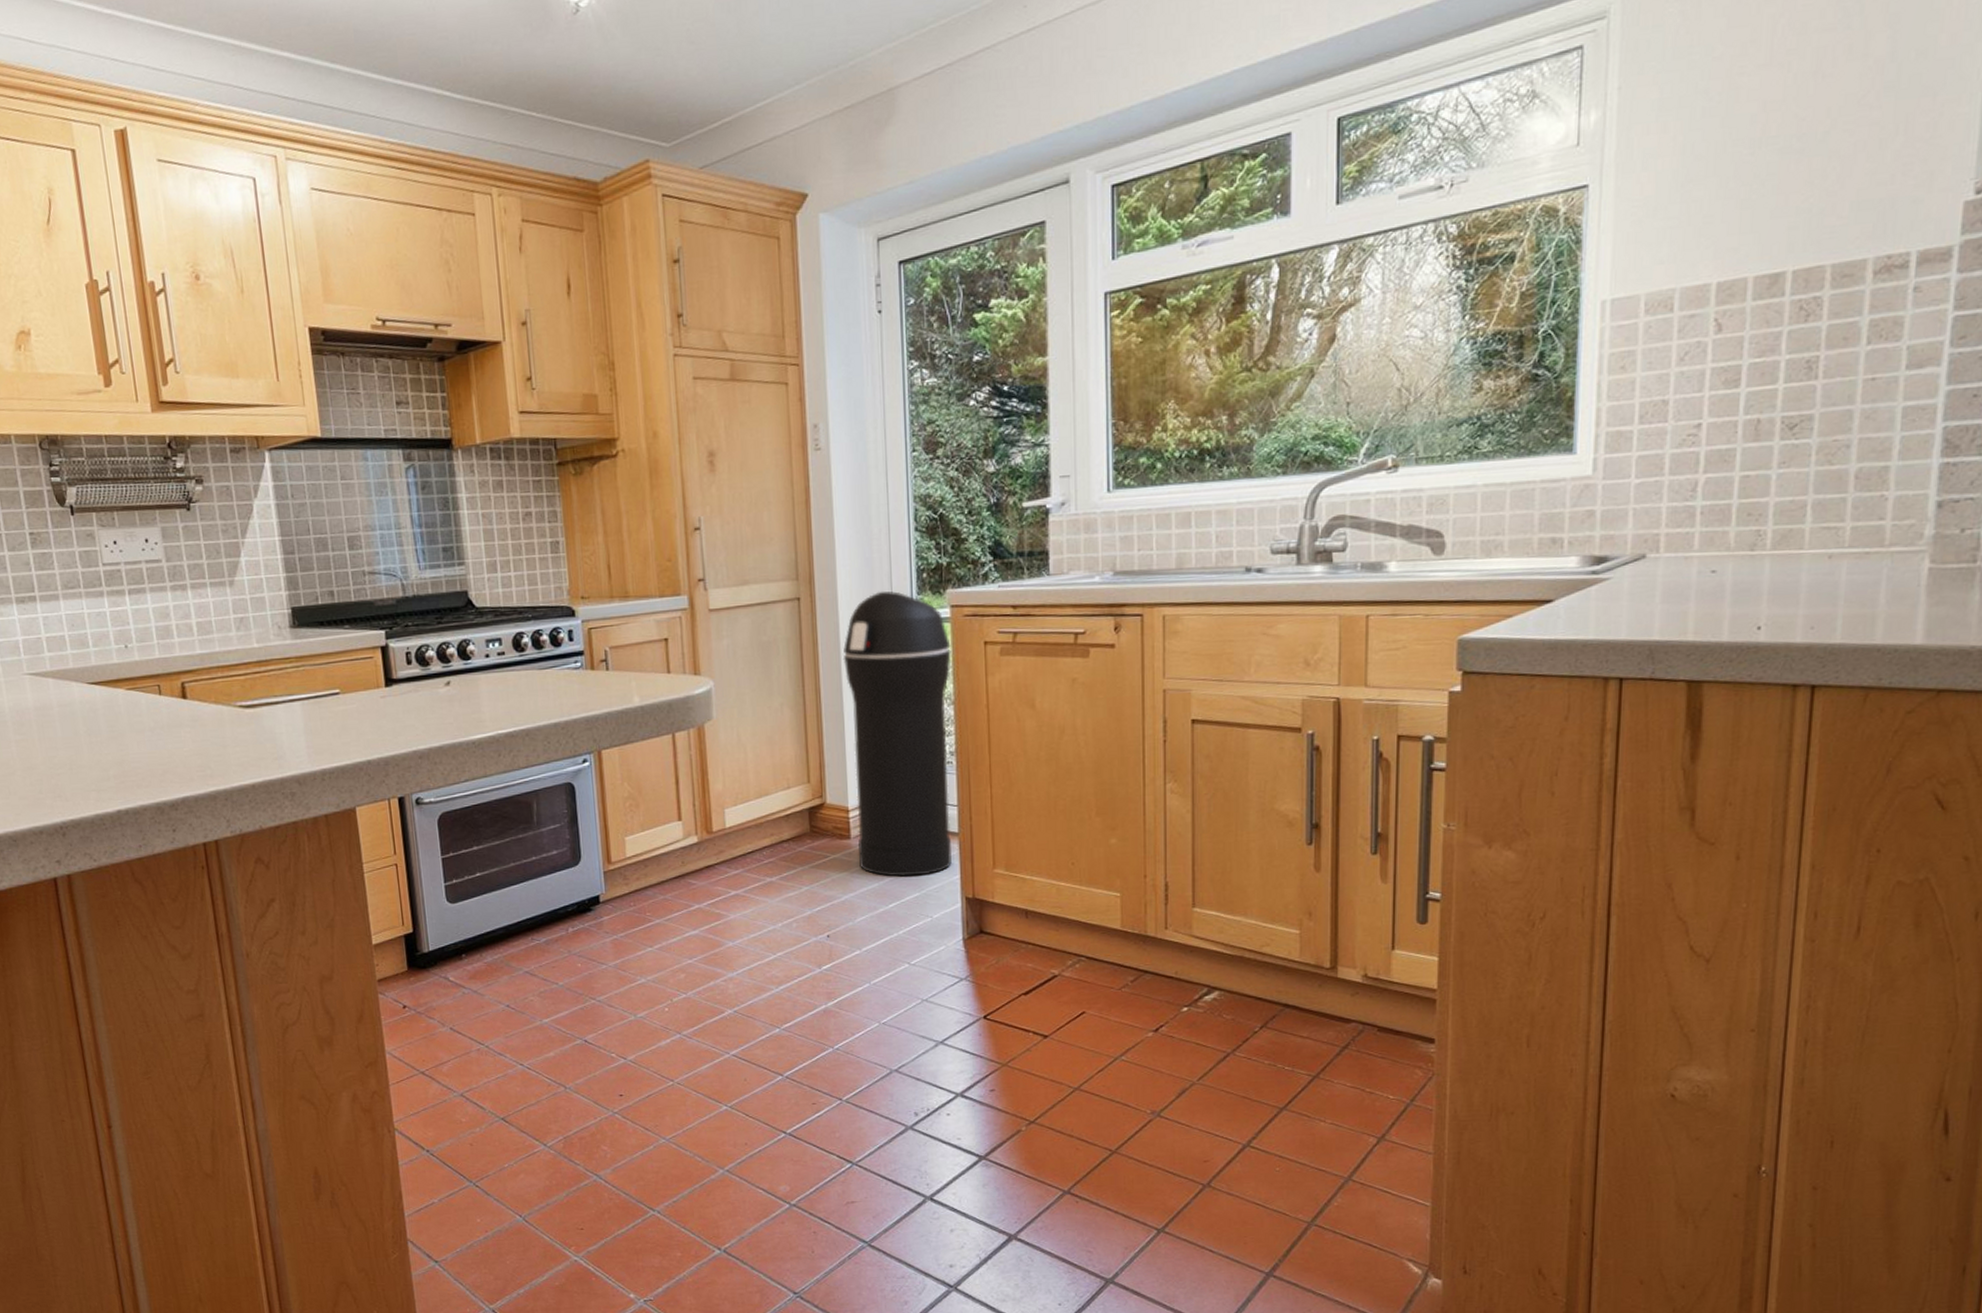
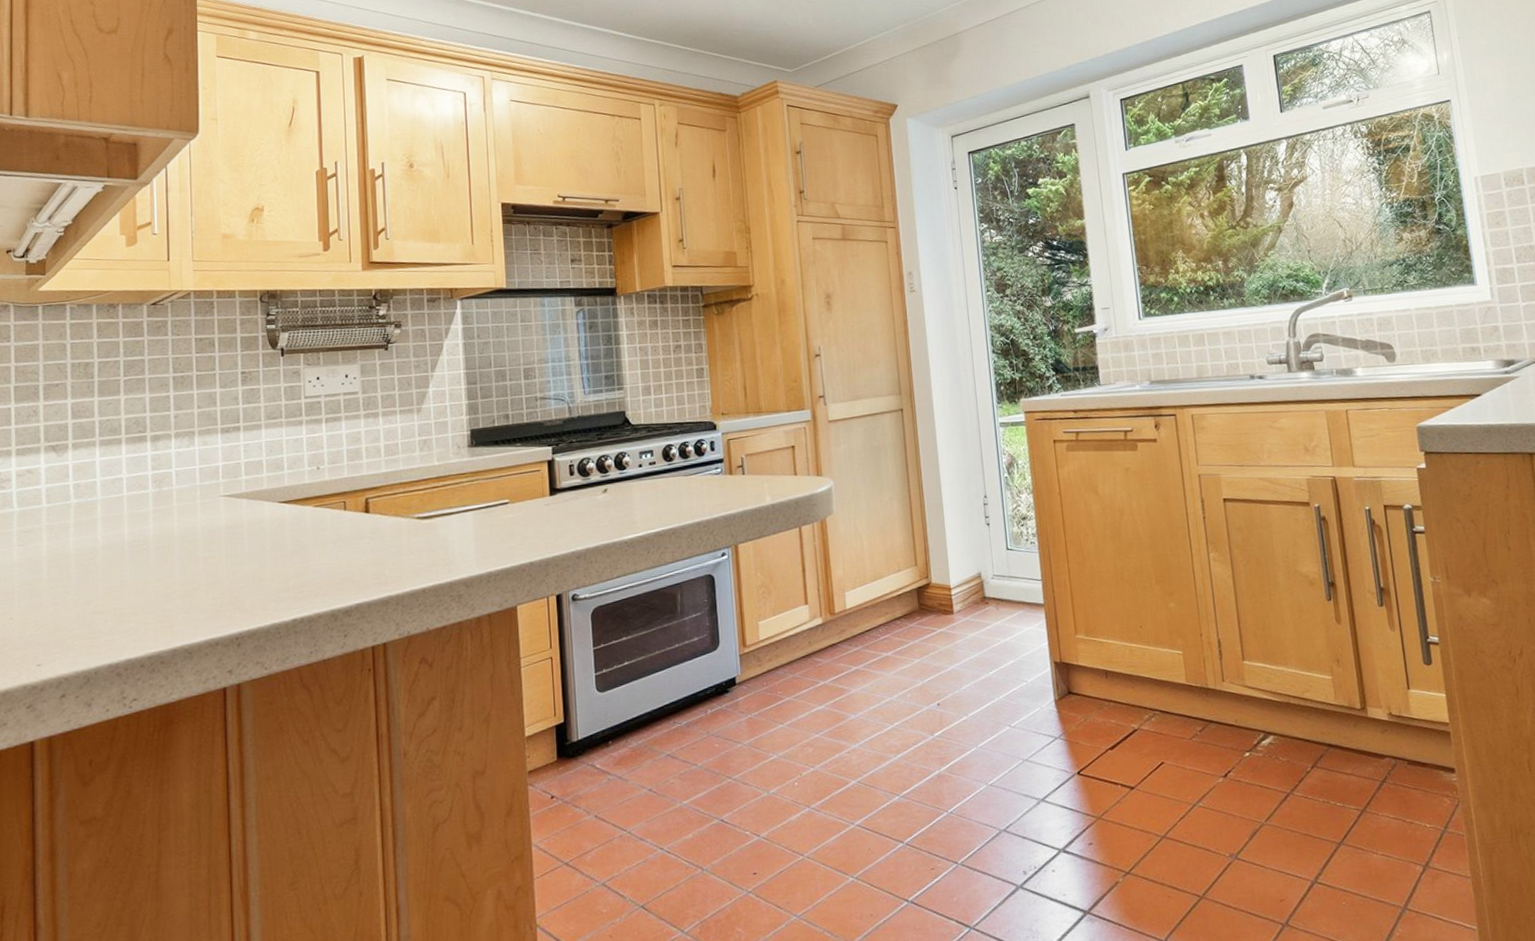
trash can: present [843,591,952,877] -> none [940,401,1040,646]

